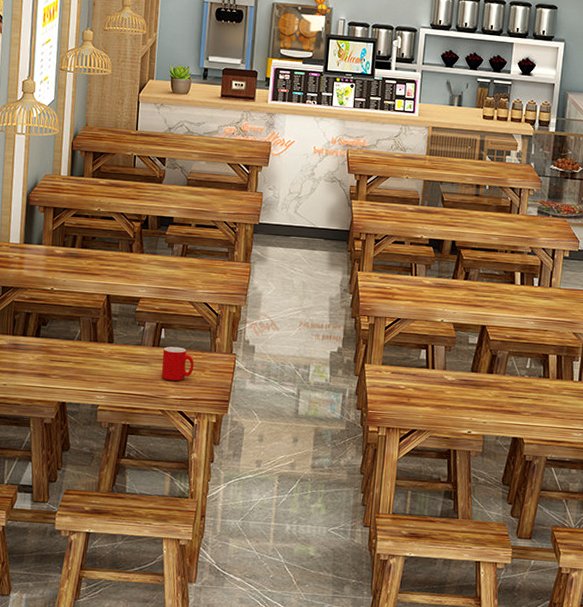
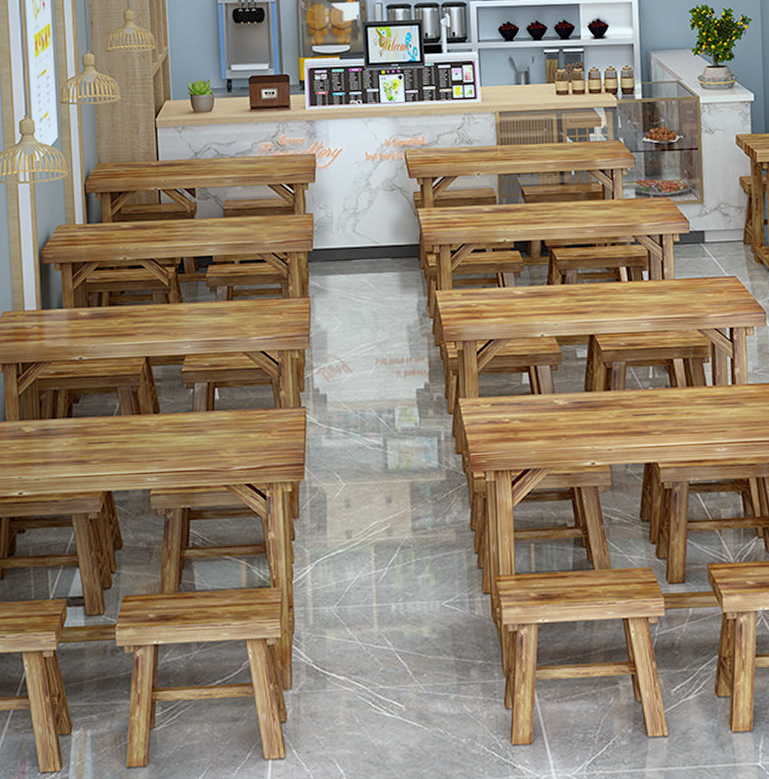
cup: present [161,346,195,381] -> none [219,407,258,449]

